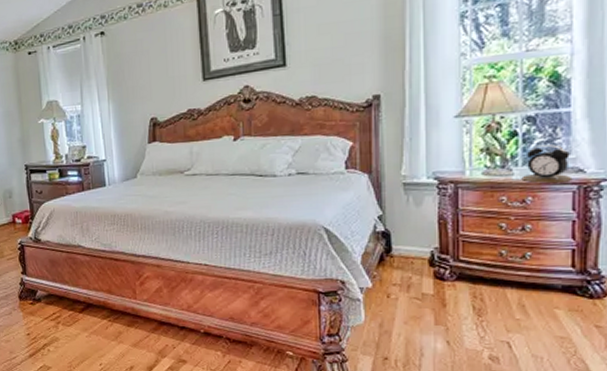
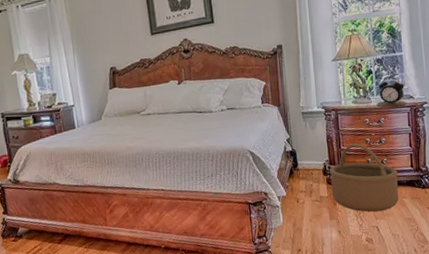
basket: none [438,229,549,323] -> present [329,143,398,212]

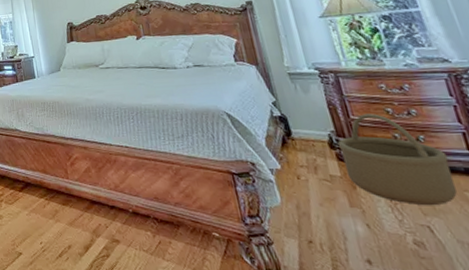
alarm clock: present [376,79,406,108] -> none [391,38,440,73]

